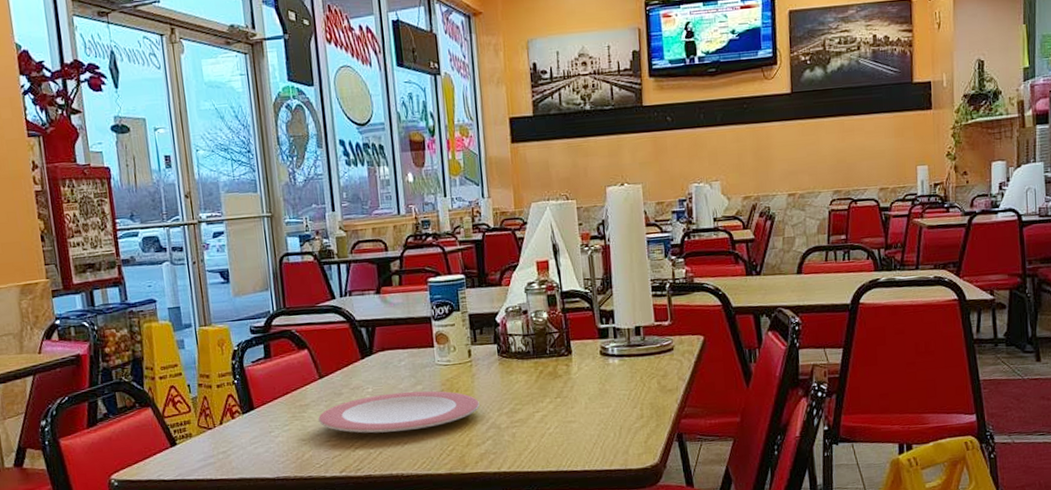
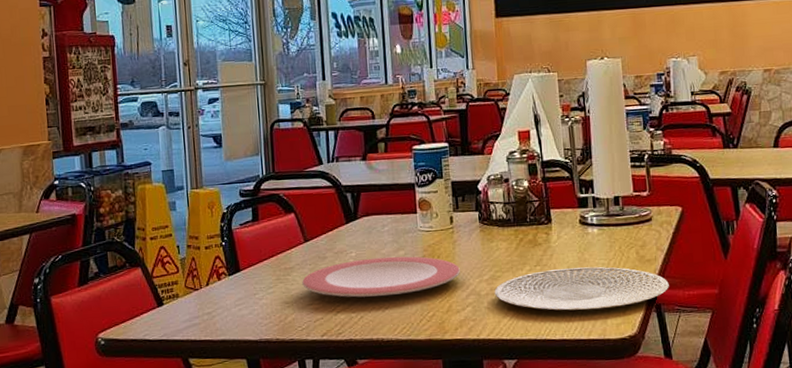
plate: none [514,397,691,442] -> present [494,266,669,311]

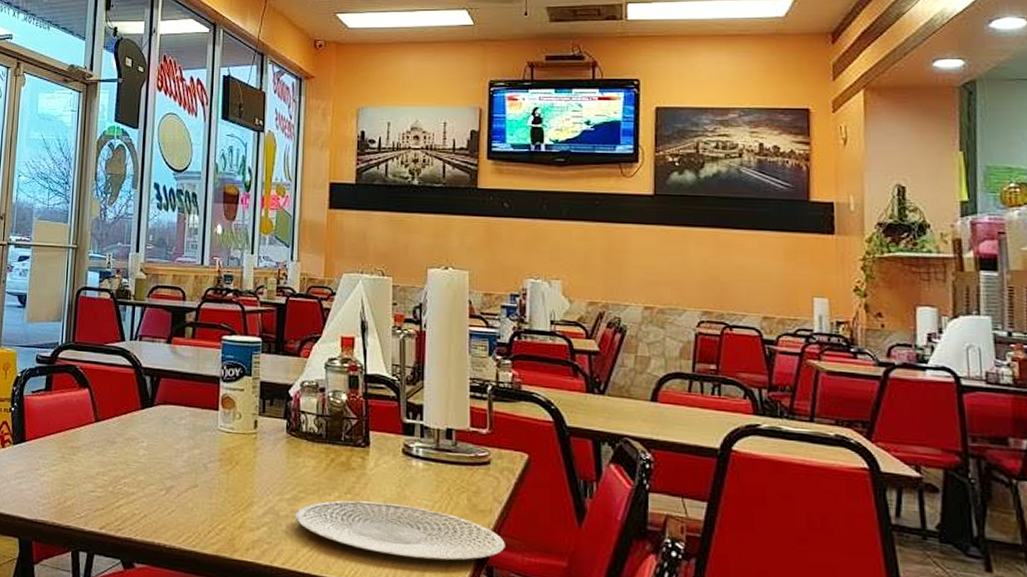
plate: present [302,256,460,298] -> none [87,451,259,499]

